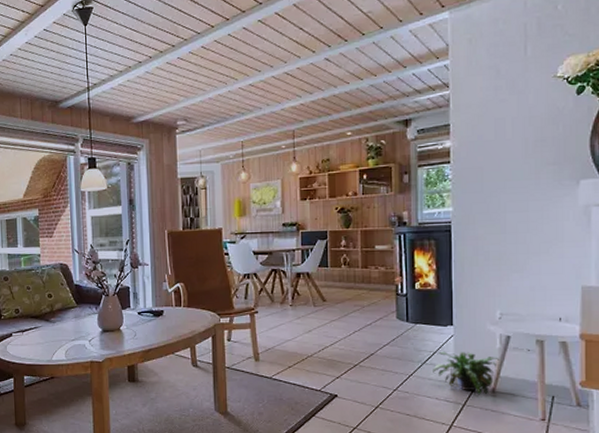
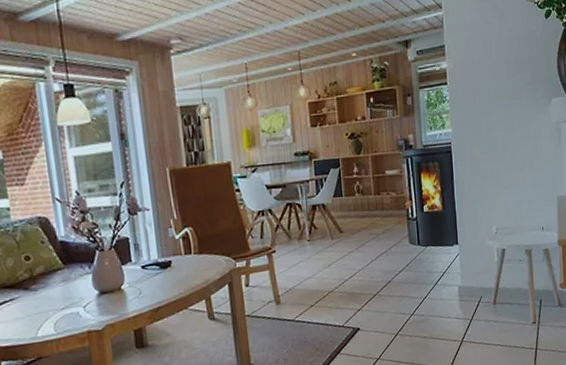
potted plant: present [433,351,500,395] -> none [443,268,498,308]

